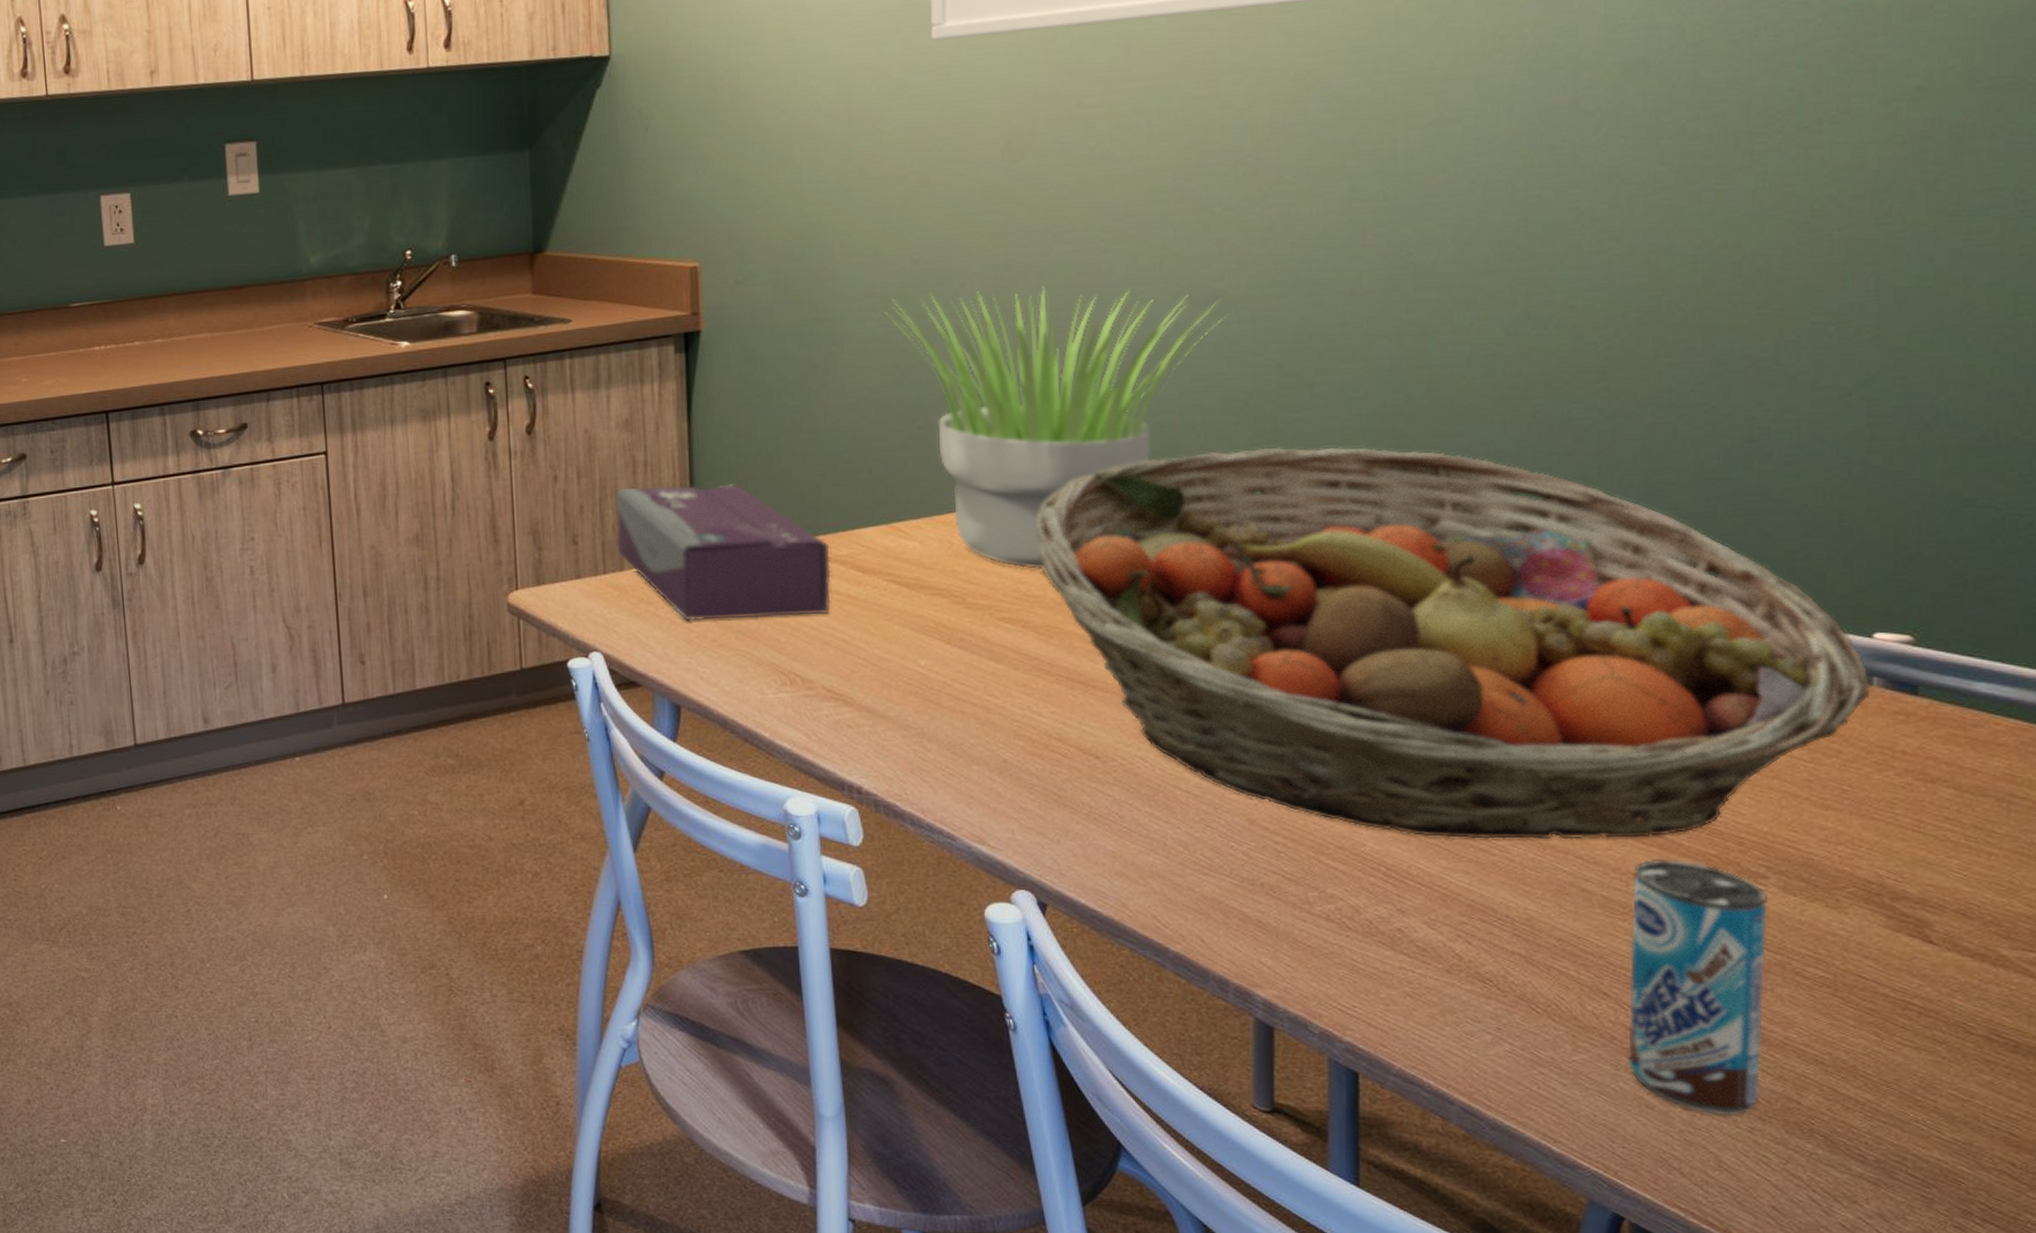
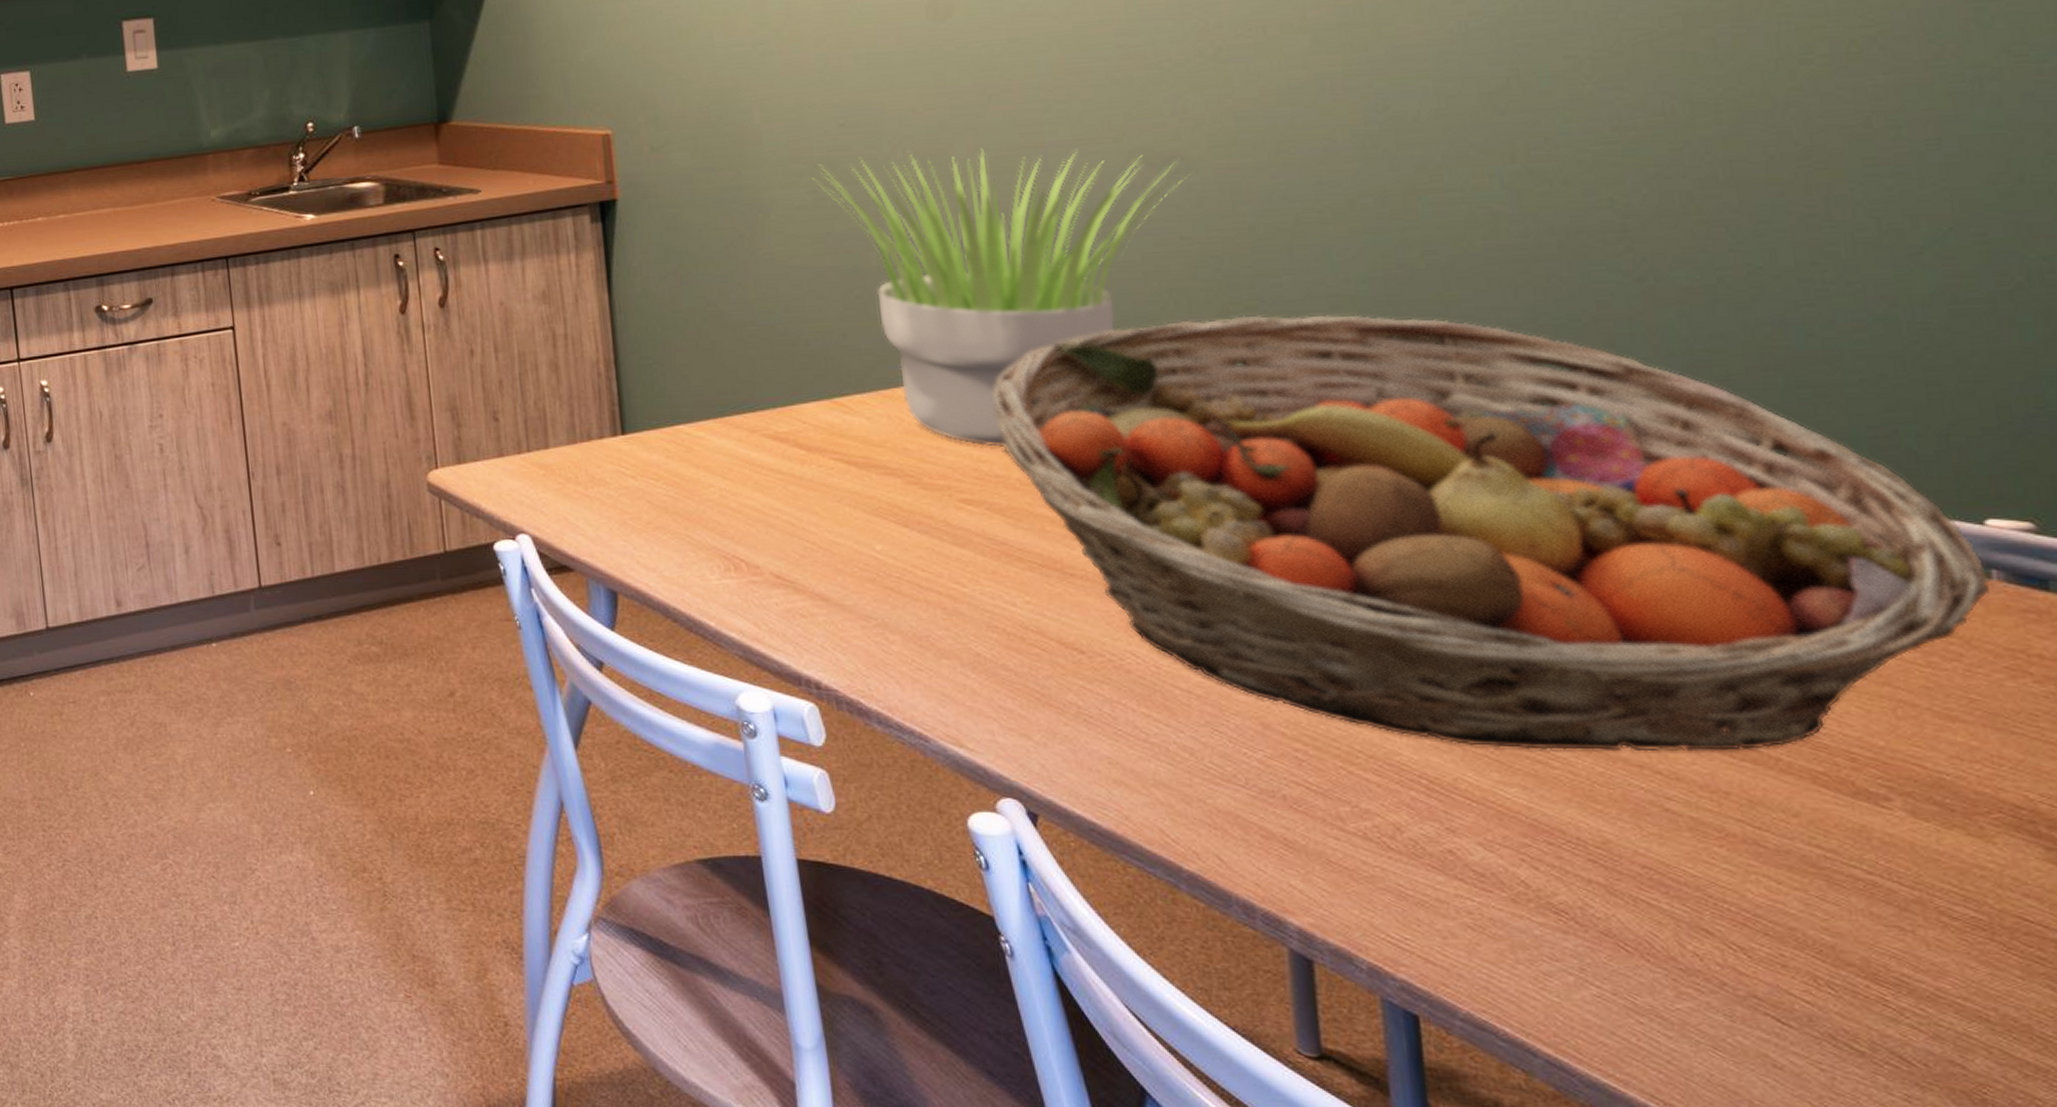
tissue box: present [615,484,831,621] -> none [535,358,773,502]
beverage can: present [1627,860,1767,1117] -> none [1725,776,1914,1081]

